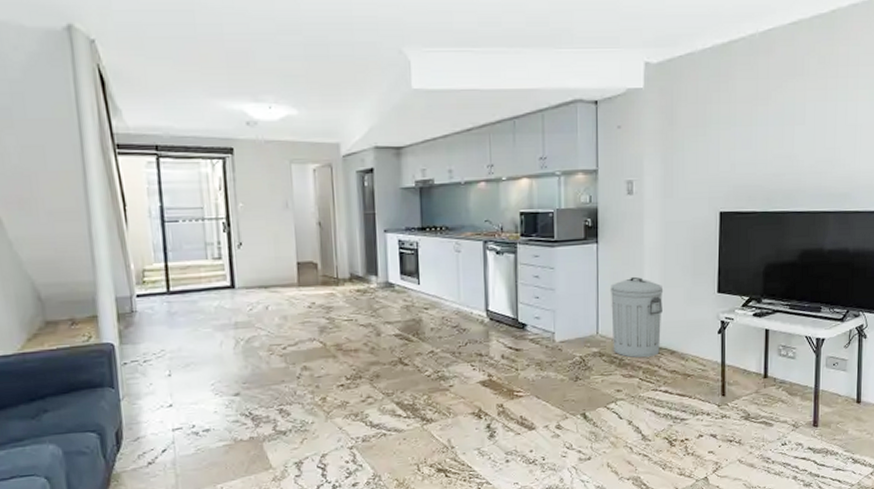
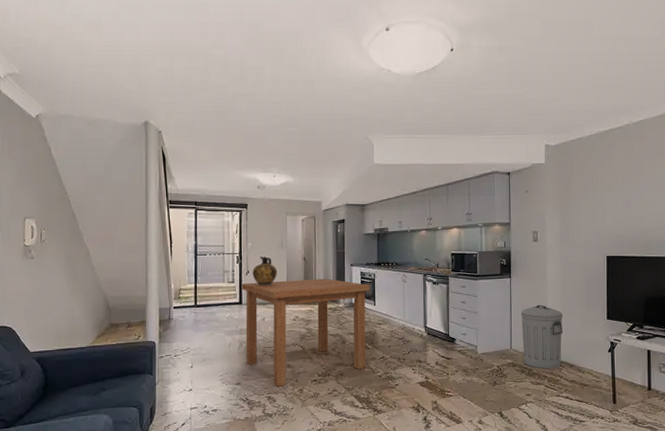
dining table: none [232,250,413,396] -> present [241,278,371,386]
ceramic jug: none [246,221,283,263] -> present [252,255,278,286]

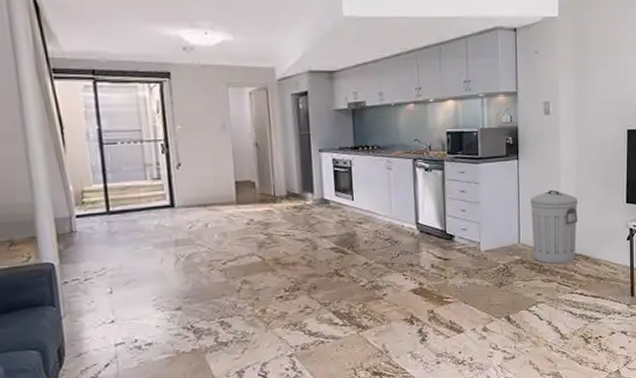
dining table: present [241,278,371,386] -> none [171,169,347,308]
ceramic jug: present [252,255,278,286] -> none [185,142,221,183]

